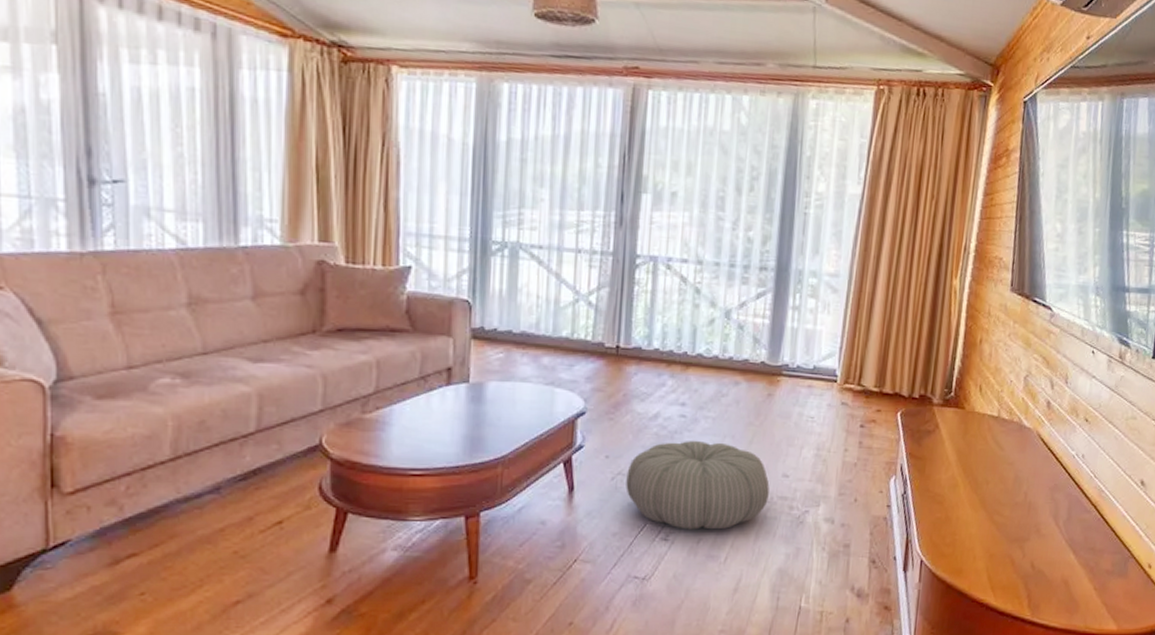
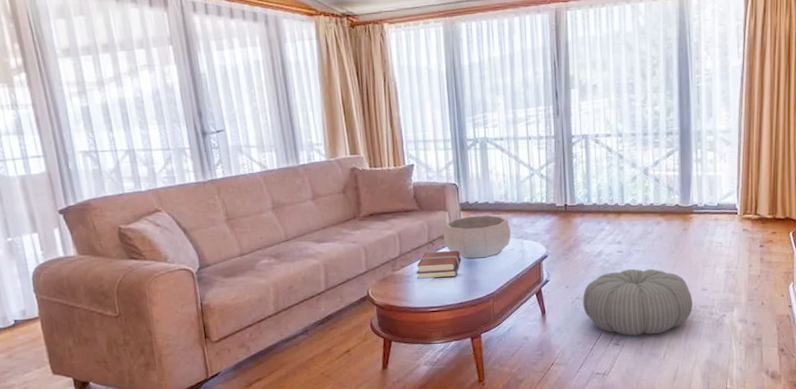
books: none [395,391,465,430] -> present [416,251,462,279]
decorative bowl: none [442,347,539,407] -> present [443,215,511,259]

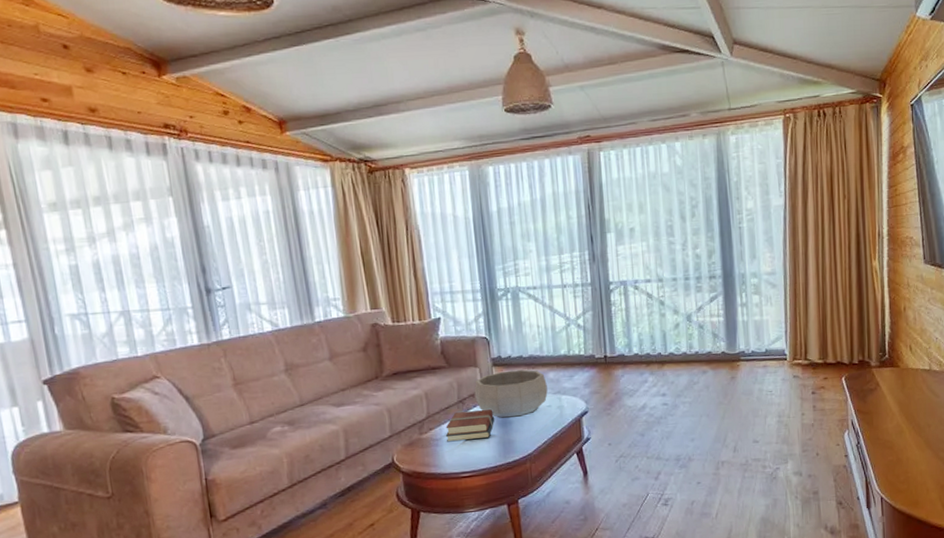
pouf: present [583,269,693,336] -> none [627,422,745,495]

